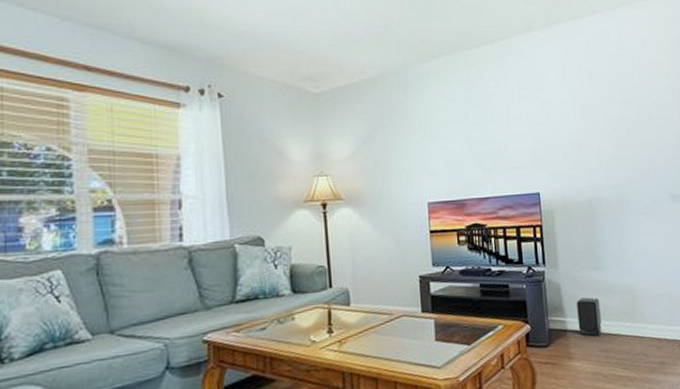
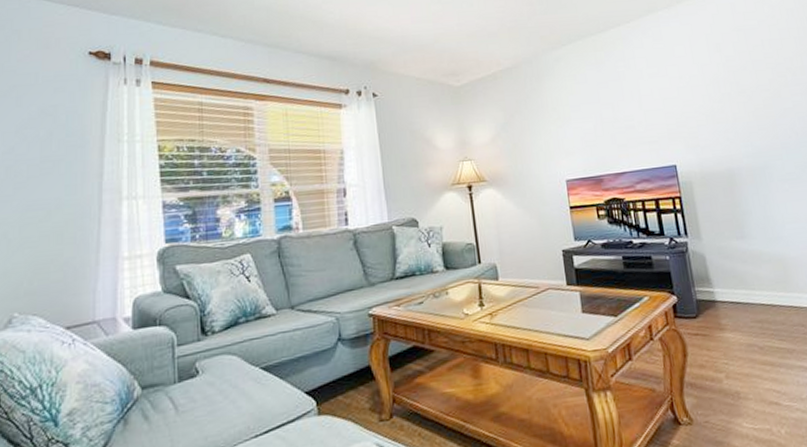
speaker: present [576,297,602,337] -> none [723,267,754,307]

